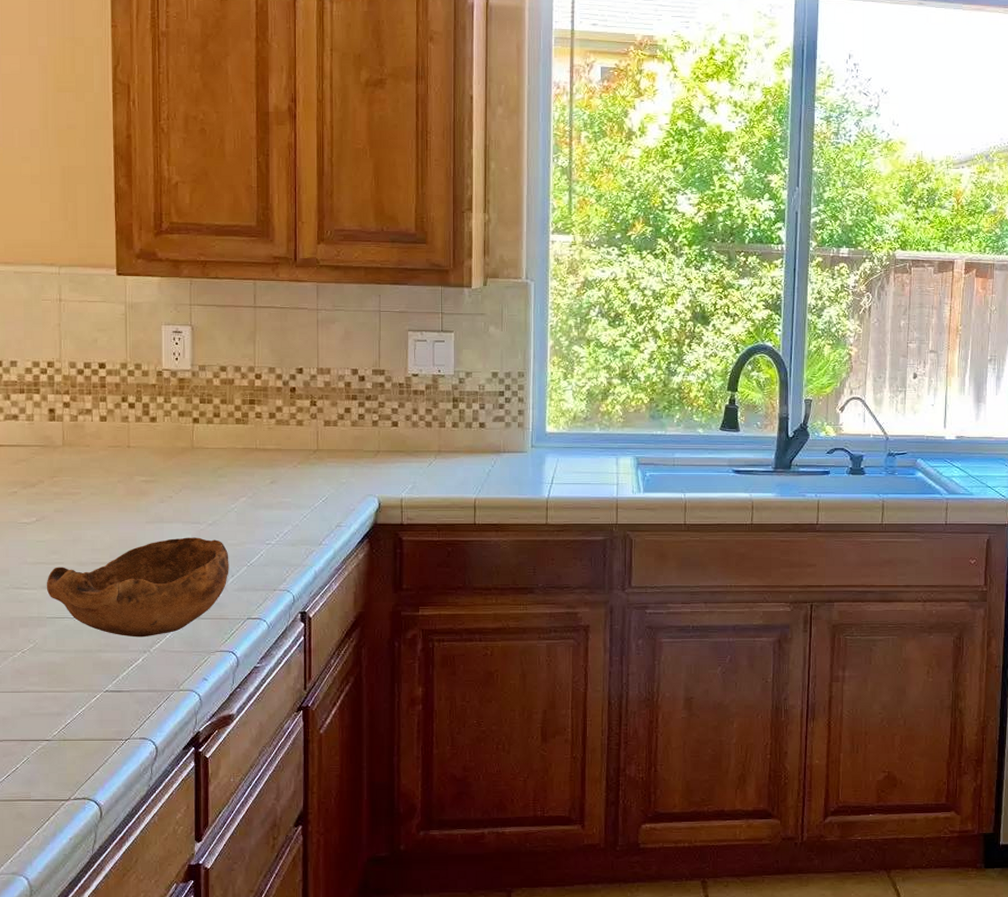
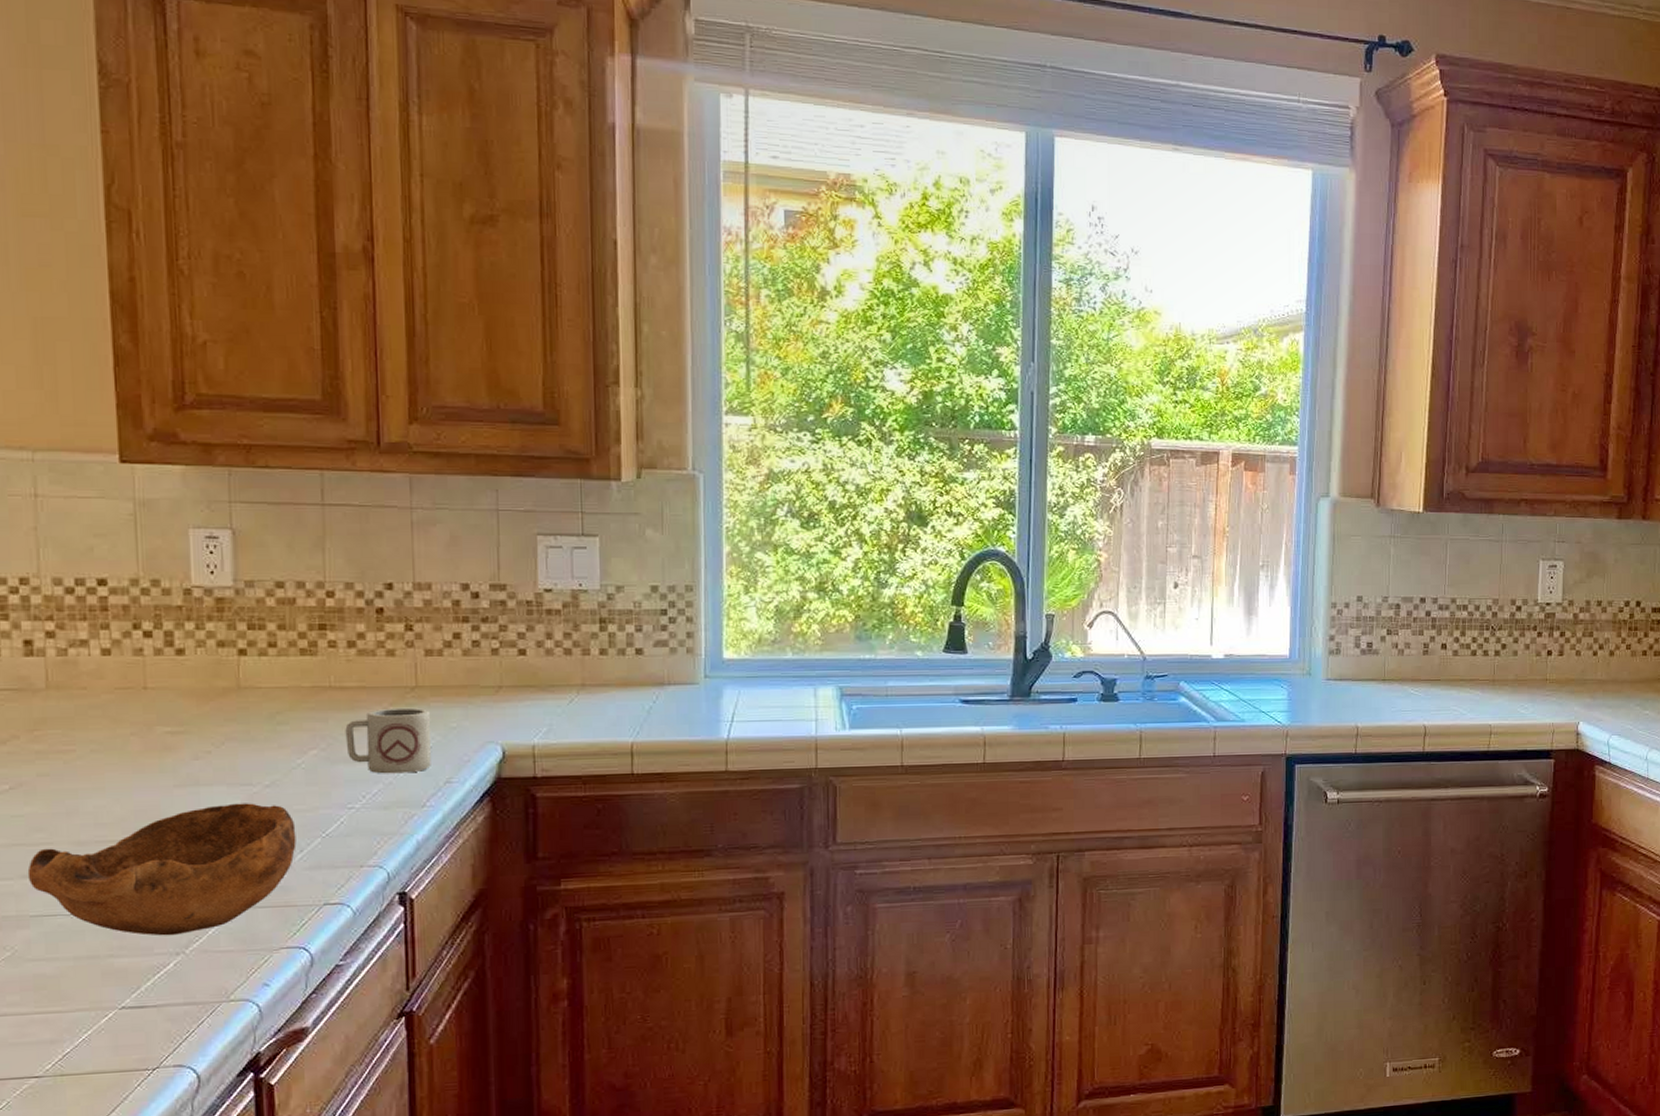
cup: none [266,466,327,518] -> present [345,707,431,774]

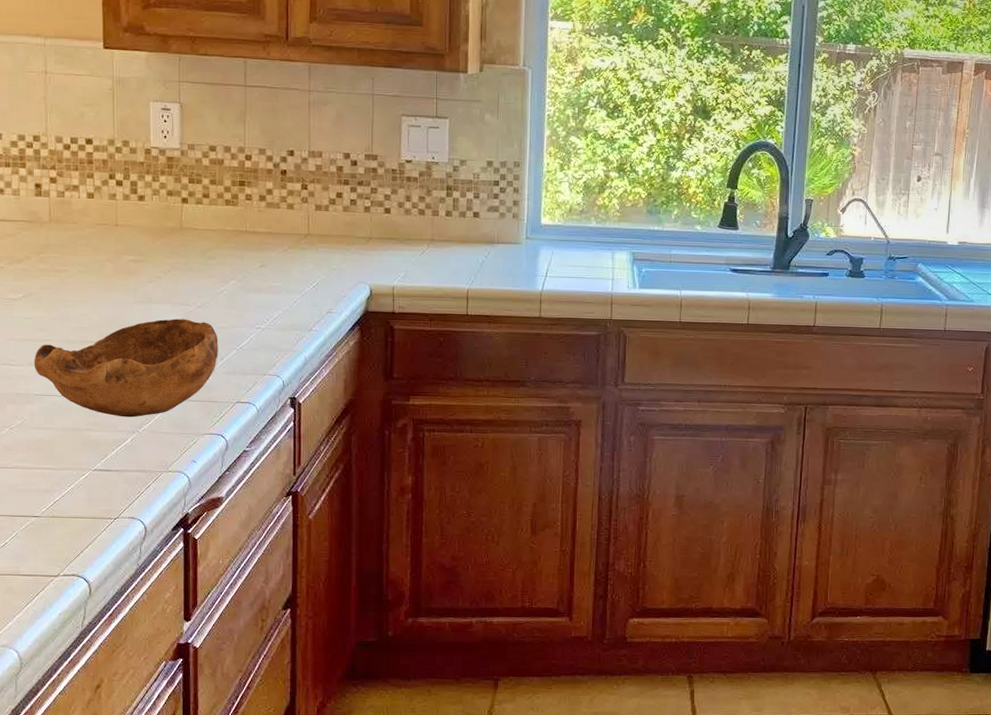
cup: present [345,707,431,774] -> none [256,250,318,303]

